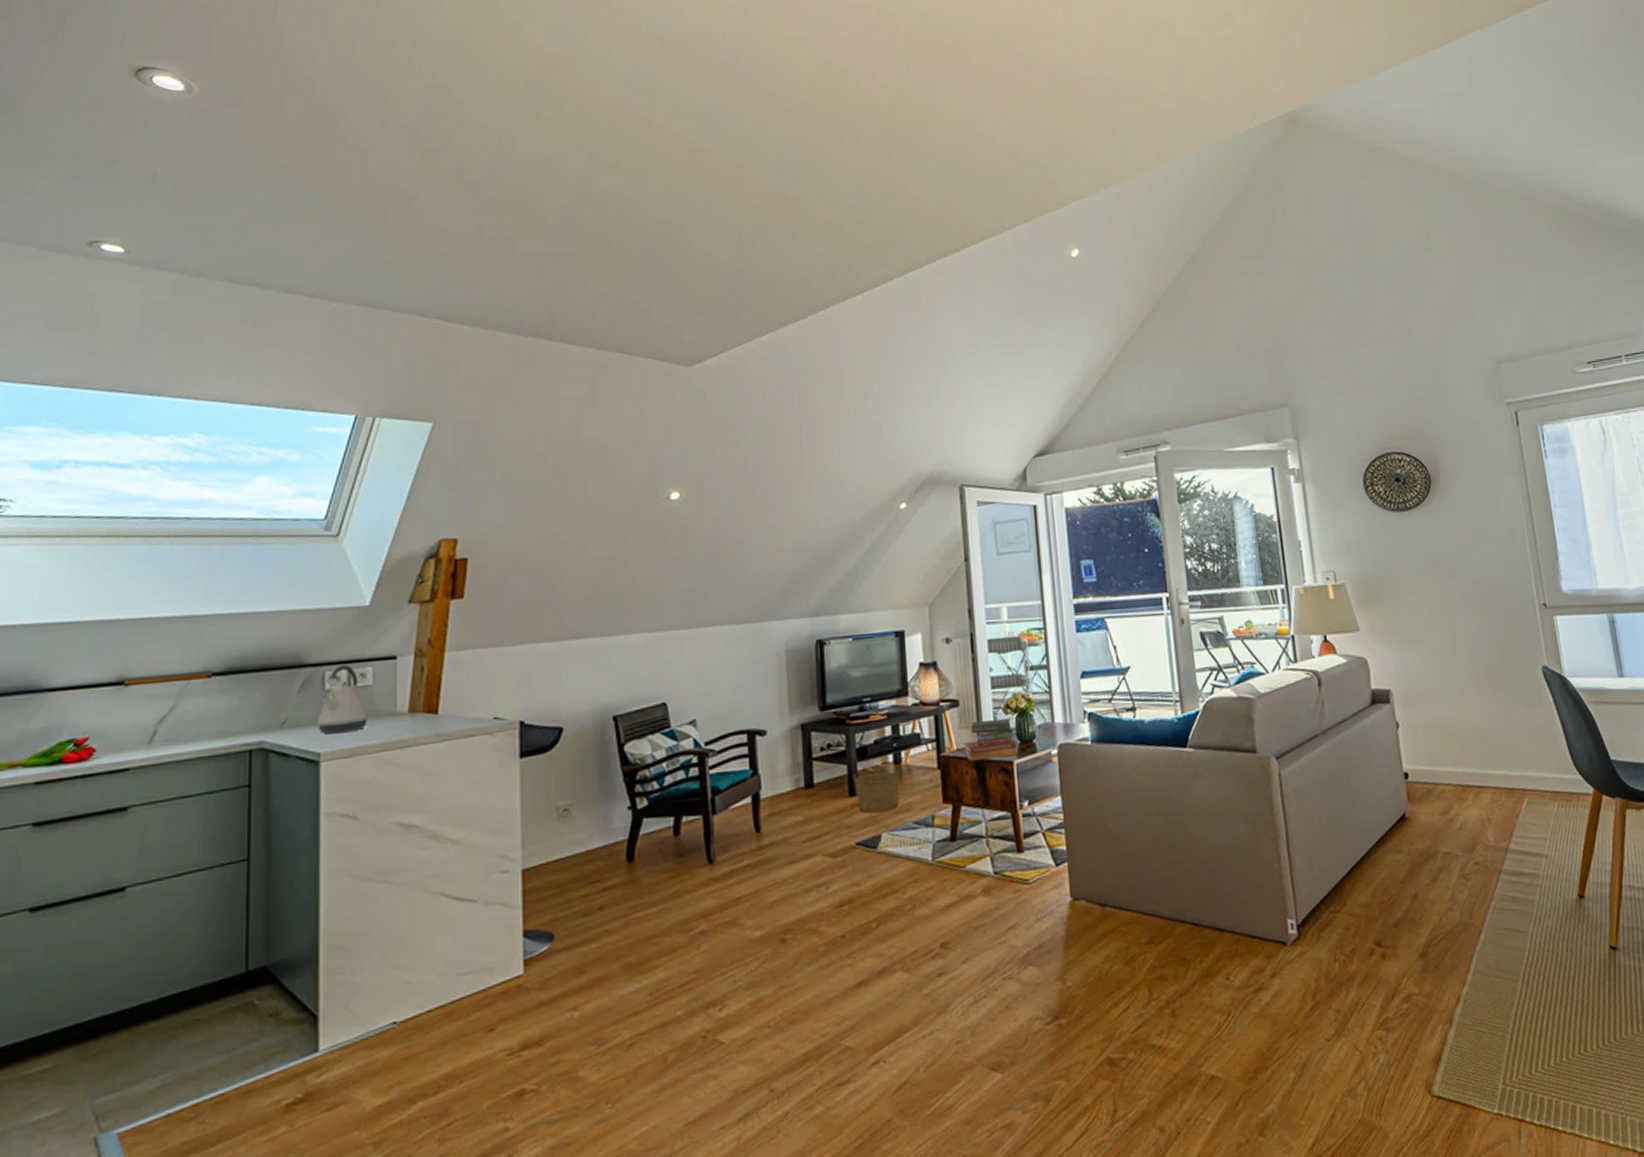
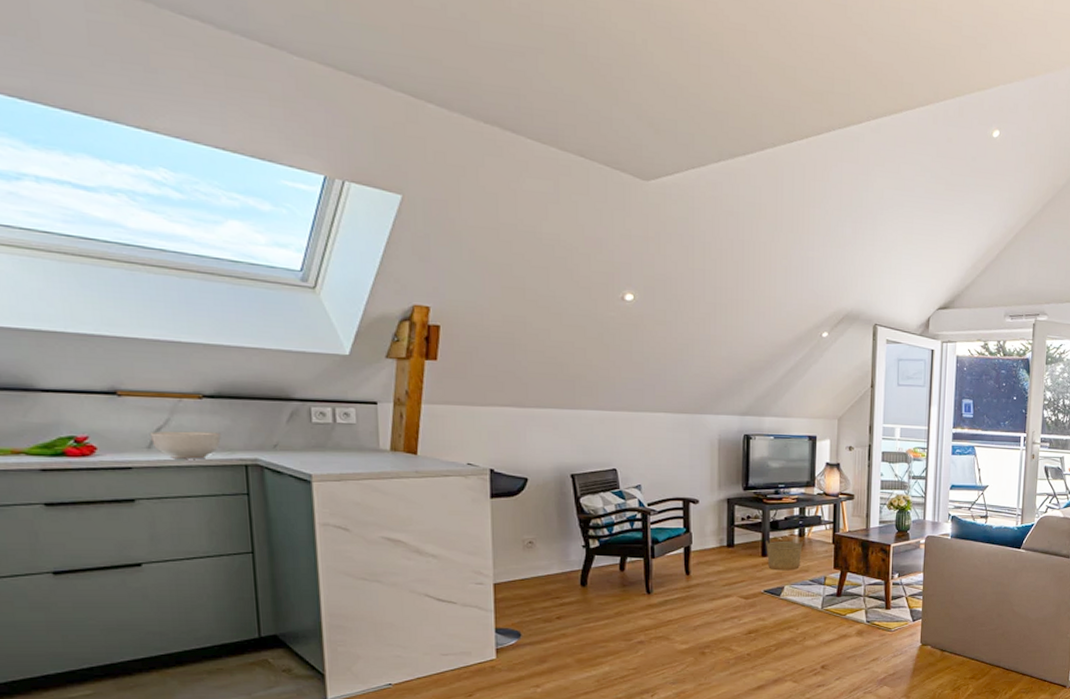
bowl: none [152,714,226,752] -> present [149,431,221,459]
kettle: present [316,665,369,735] -> none [305,403,354,461]
books: present [964,717,1018,762] -> none [854,512,895,542]

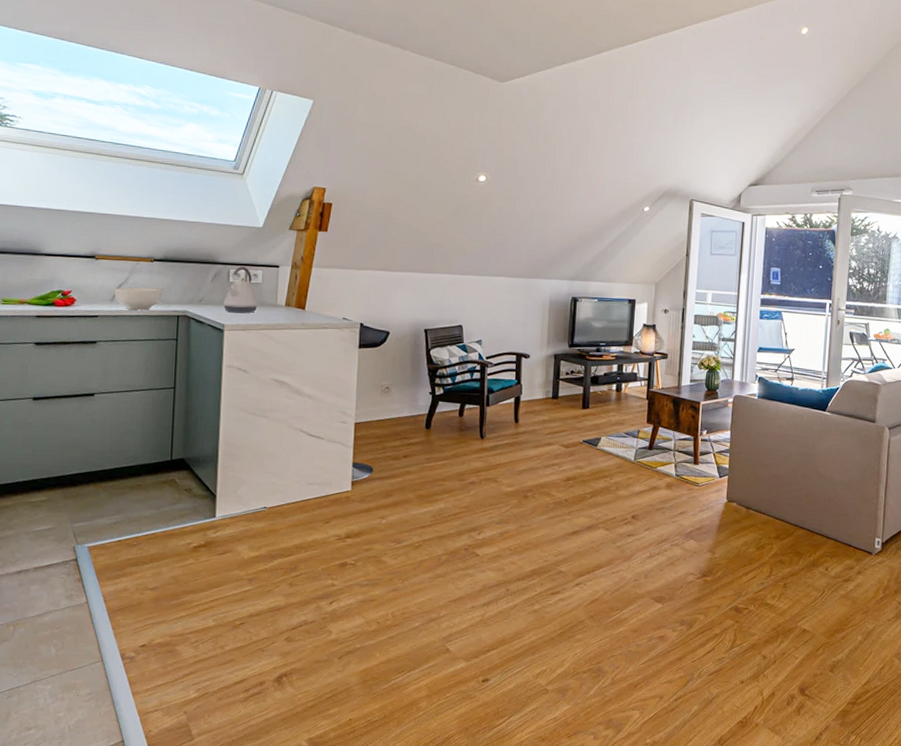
kettle: none [305,403,354,461] -> present [222,266,258,314]
basket: present [766,540,803,571] -> none [586,394,620,423]

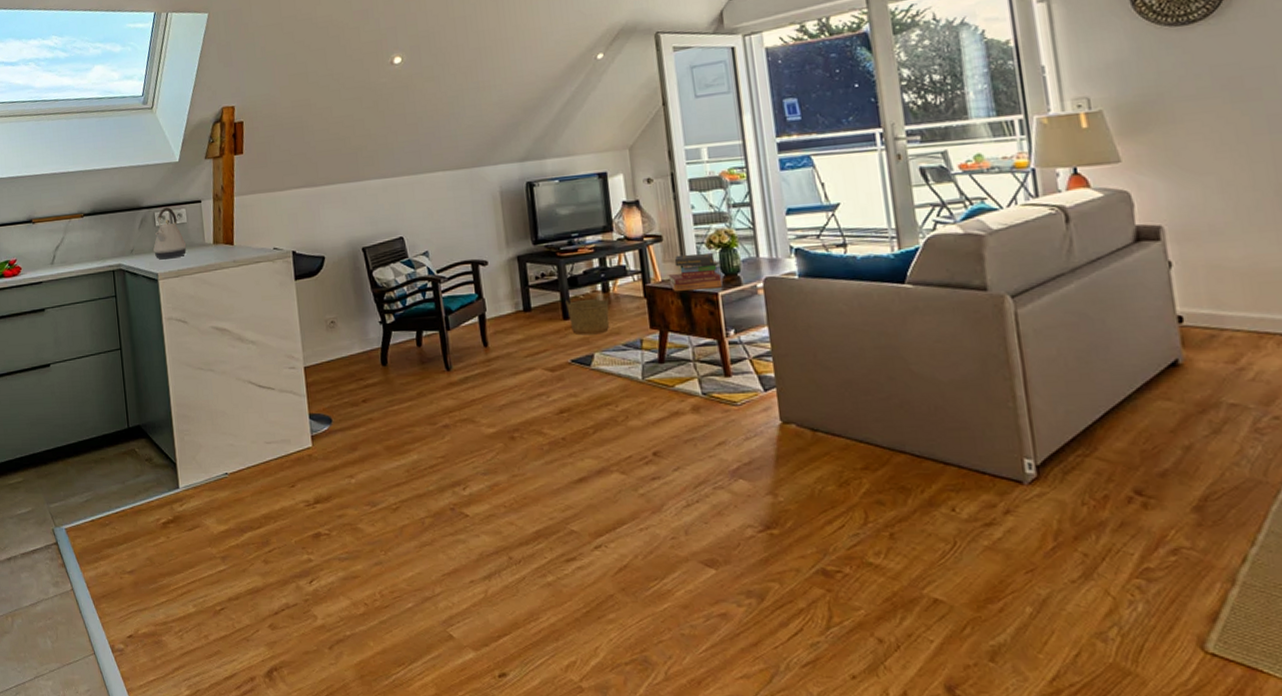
bowl: present [113,287,163,310] -> none [52,244,97,271]
basket: none [586,394,620,423] -> present [566,297,610,336]
books: none [666,370,705,399] -> present [668,252,723,292]

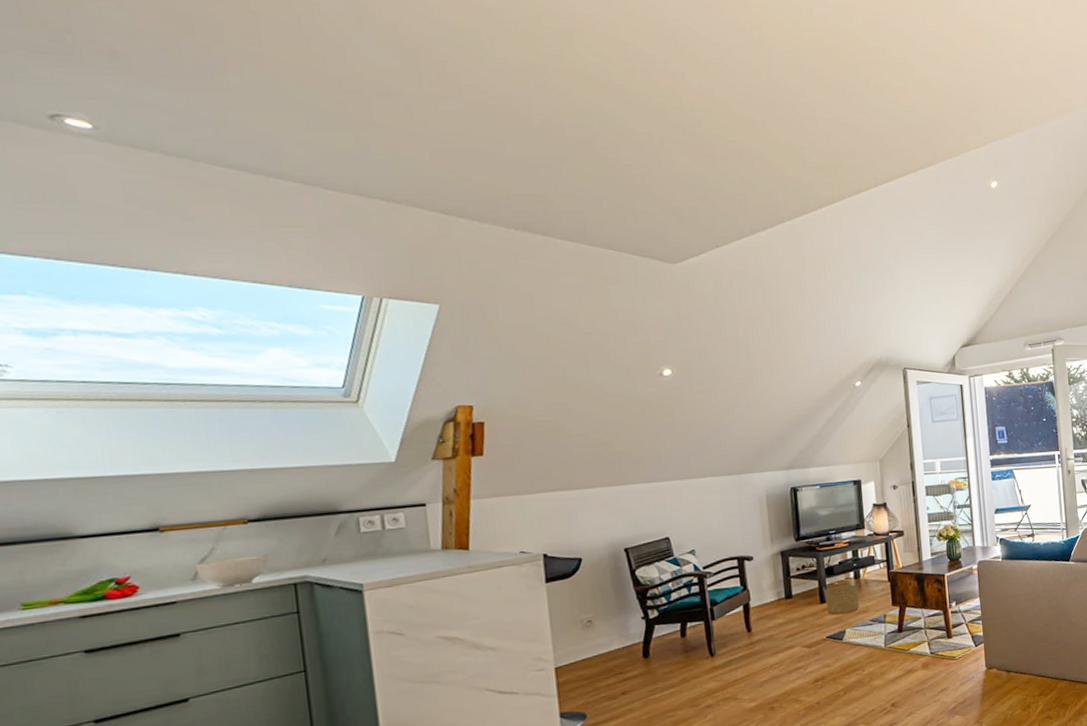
bowl: none [52,244,97,271] -> present [193,554,268,587]
kettle: present [152,207,187,260] -> none [355,511,405,569]
books: present [668,252,723,292] -> none [907,543,948,576]

